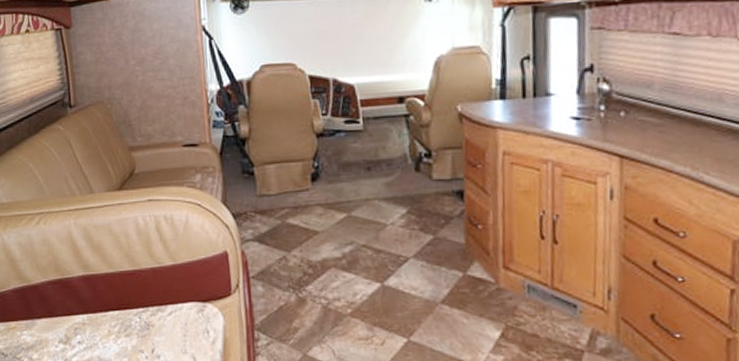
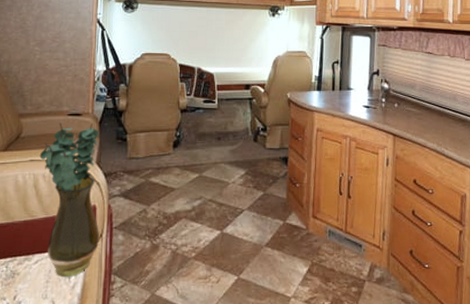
vase: none [157,155,236,331] -> present [39,122,99,277]

